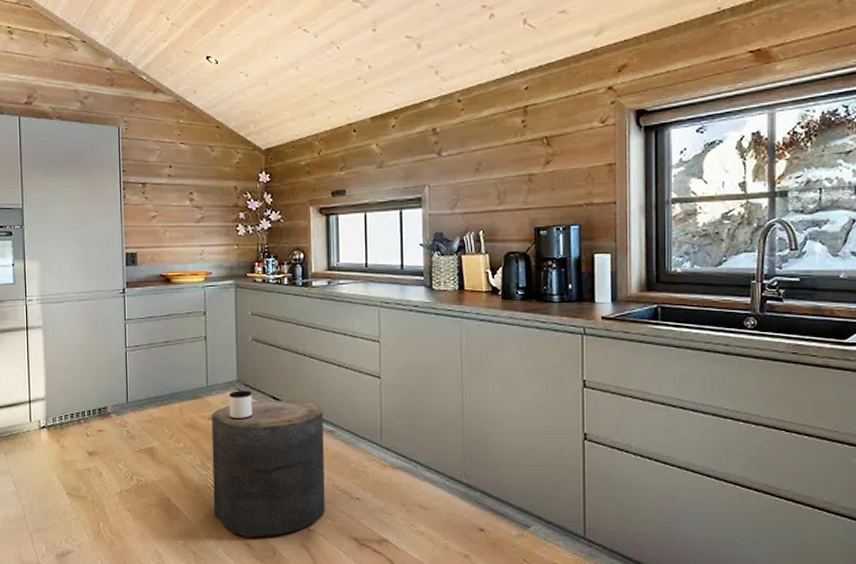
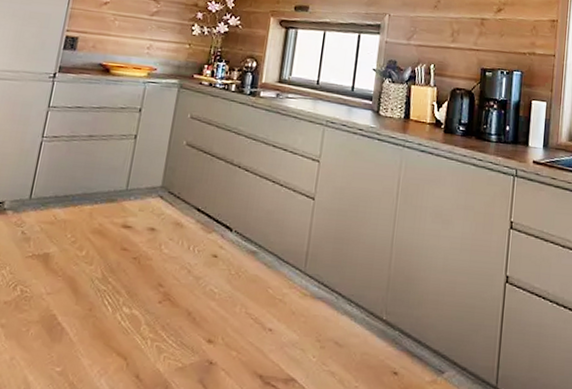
stool: present [211,399,325,537] -> none [104,211,249,368]
mug: present [229,391,252,421] -> none [145,197,175,232]

